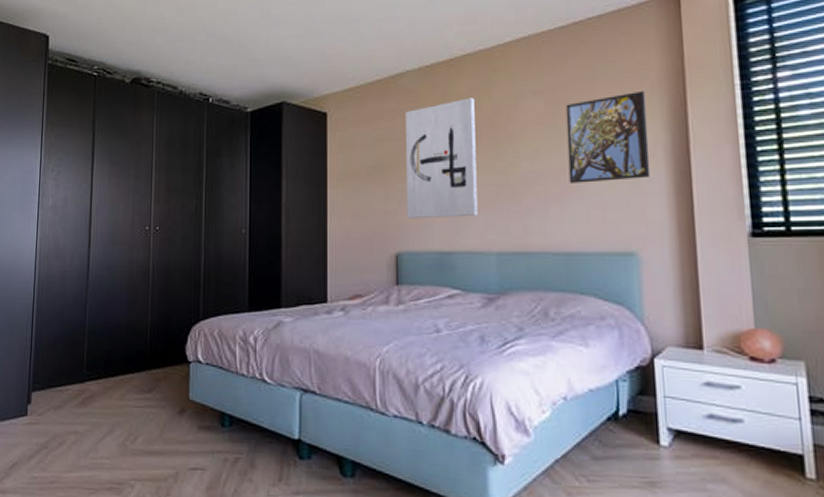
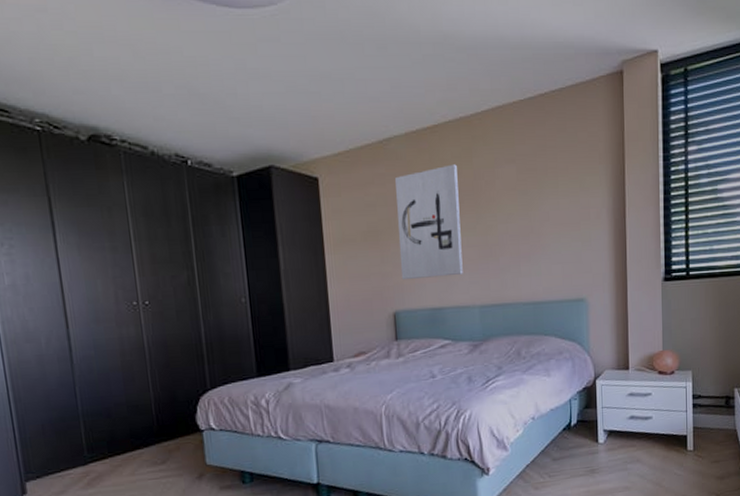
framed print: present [565,90,651,183] -> none [533,160,597,243]

